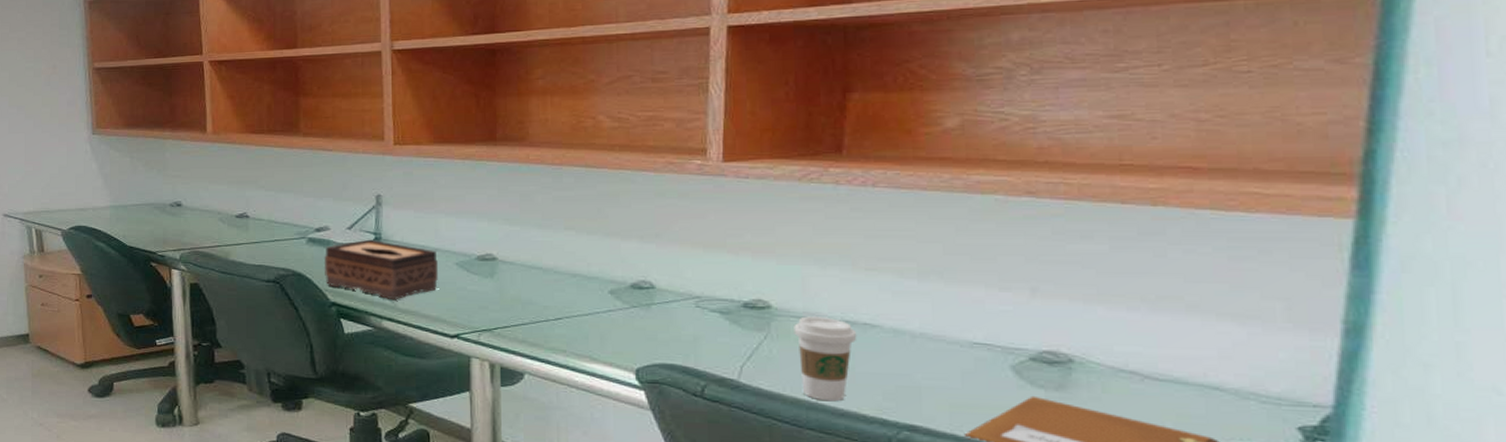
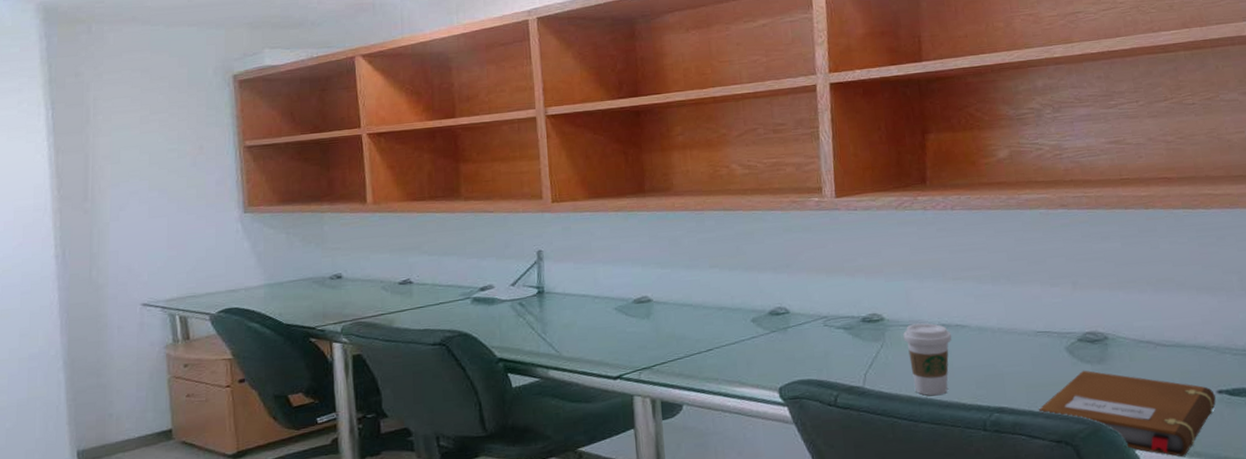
tissue box: present [323,239,438,301] -> none [489,293,599,350]

